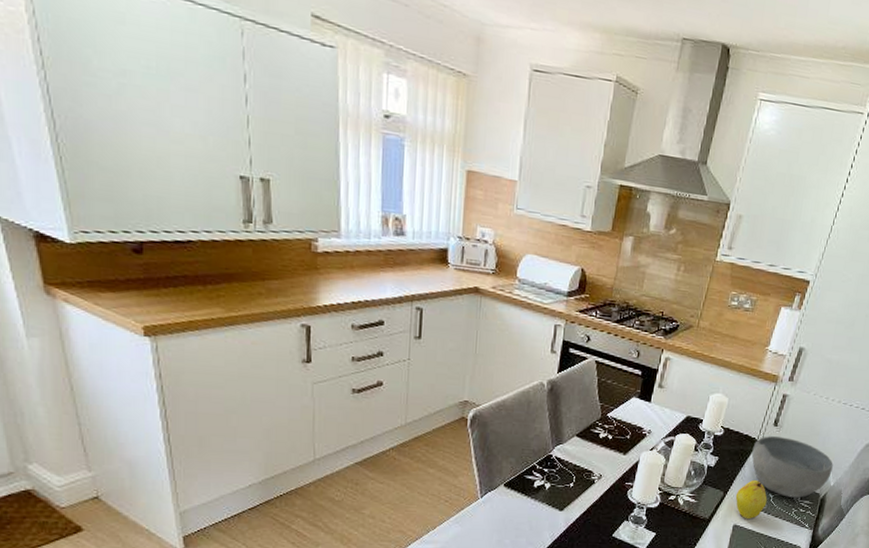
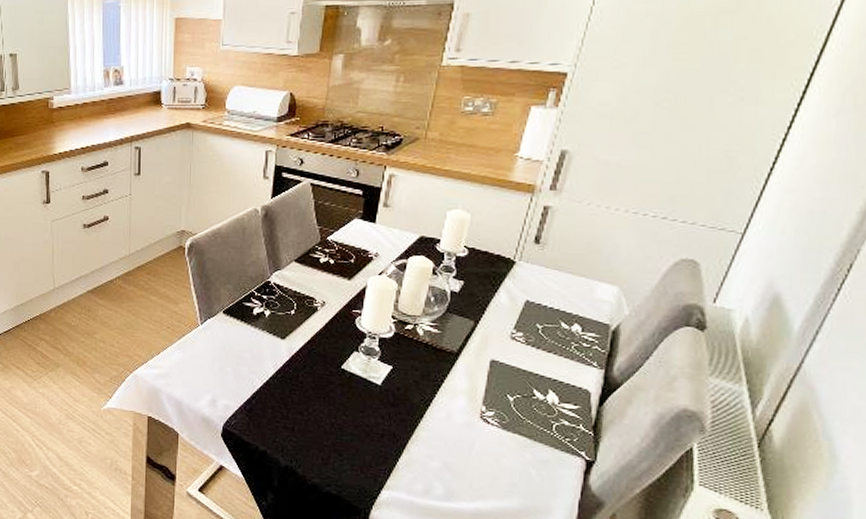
fruit: present [735,479,768,520] -> none [490,306,534,354]
bowl: present [752,435,833,498] -> none [508,254,626,330]

